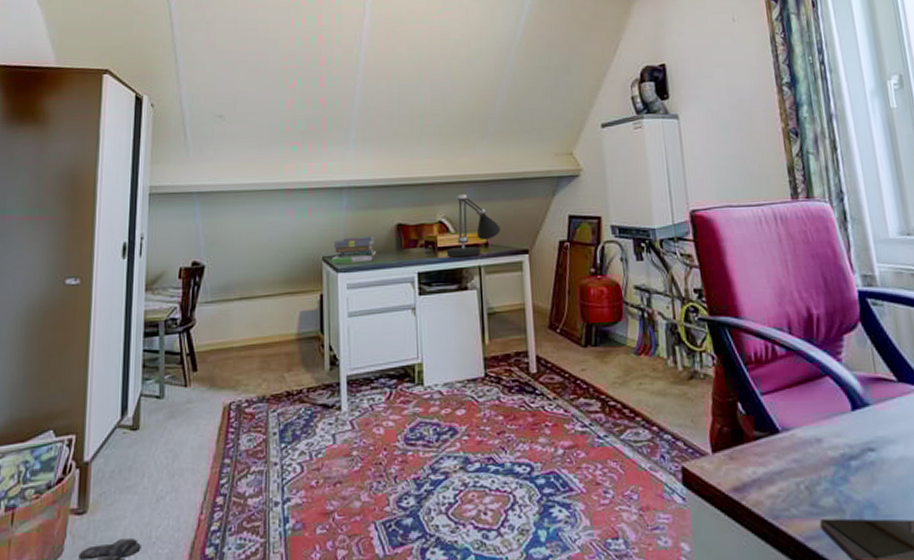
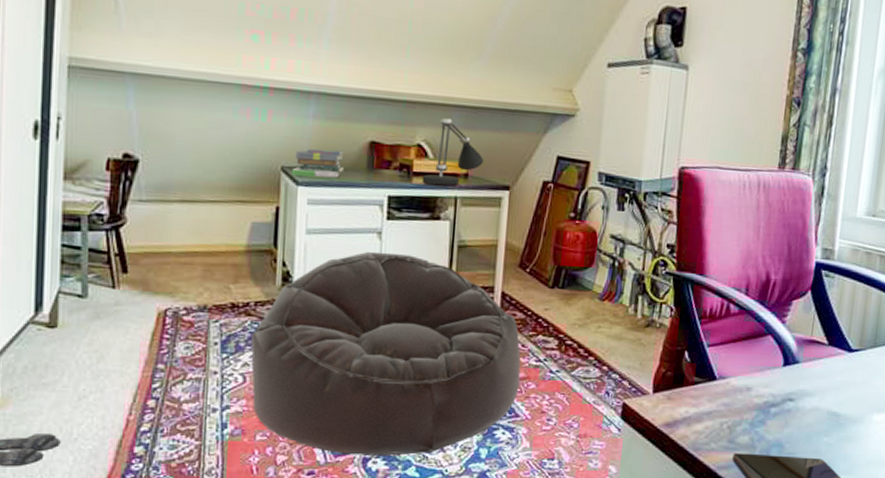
beanbag: none [306,327,569,546] -> present [251,251,521,456]

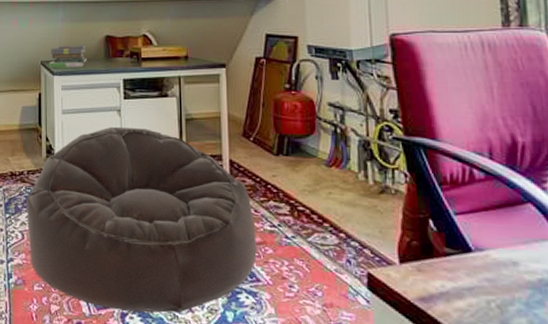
desk lamp: present [421,118,484,187] -> none [149,11,200,68]

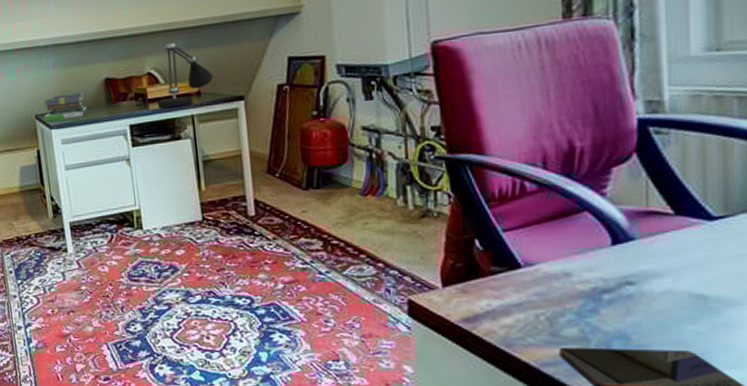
beanbag: present [27,126,257,313] -> none [37,176,289,362]
desk lamp: none [149,11,200,68] -> present [157,43,213,109]

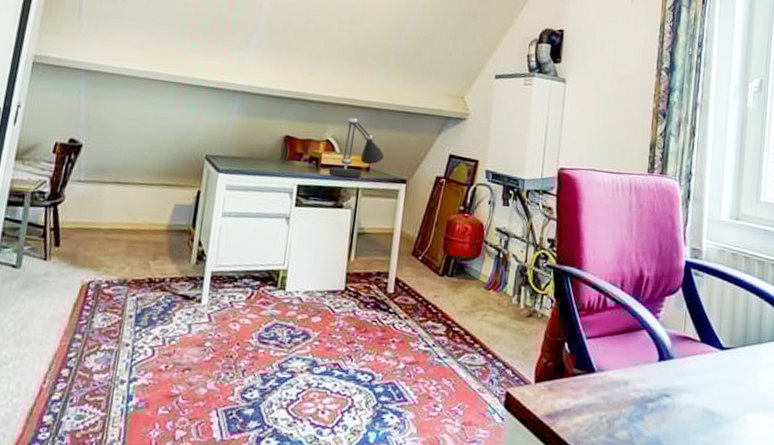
books: present [43,91,87,122] -> none [213,140,262,167]

